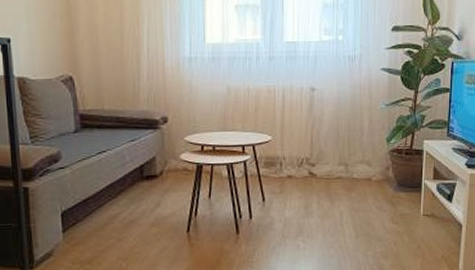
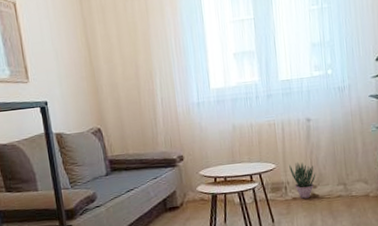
potted plant: none [287,135,316,178] -> present [289,161,316,199]

